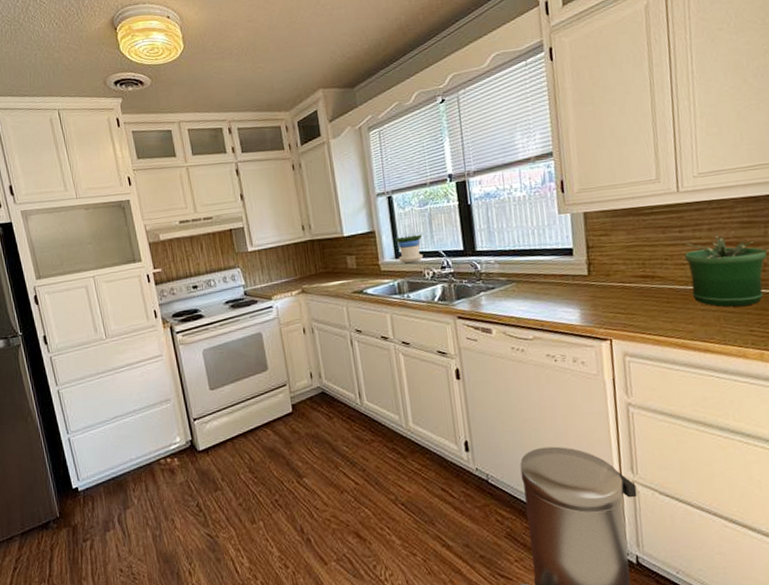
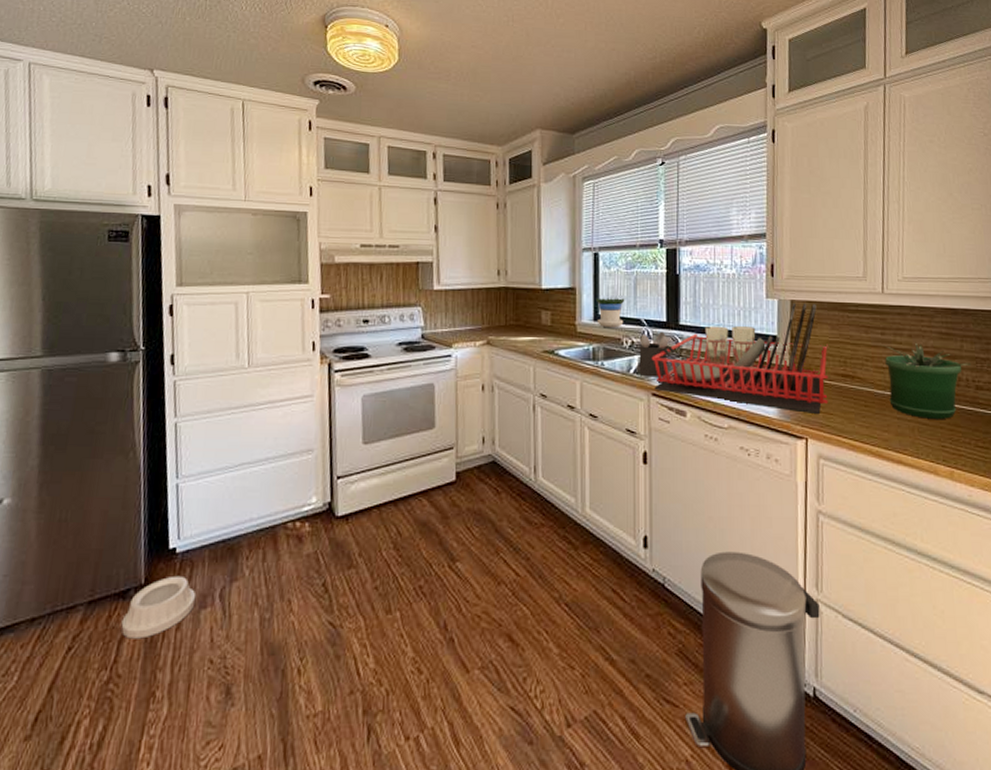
pet bowl: none [48,508,101,558] -> present [121,575,197,639]
dish rack: none [440,212,630,316] -> present [639,303,828,413]

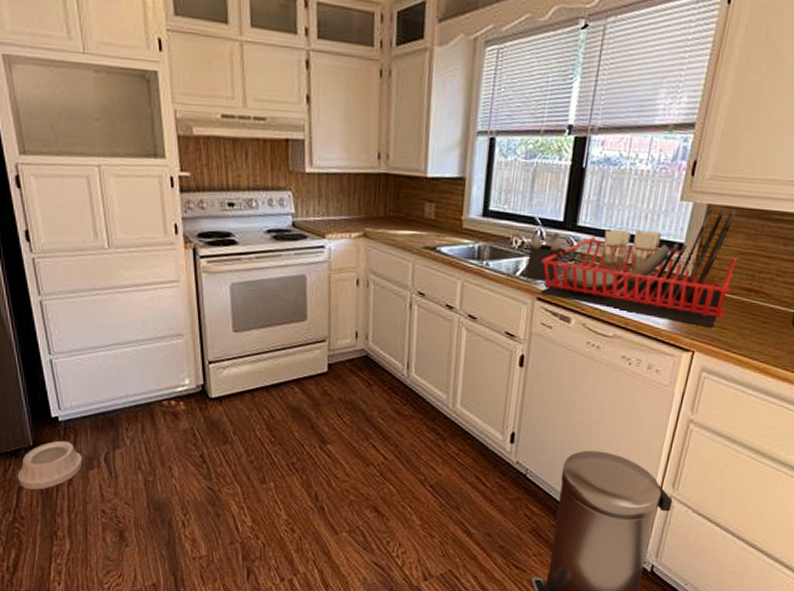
flowerpot: present [595,298,625,327] -> none [486,190,520,225]

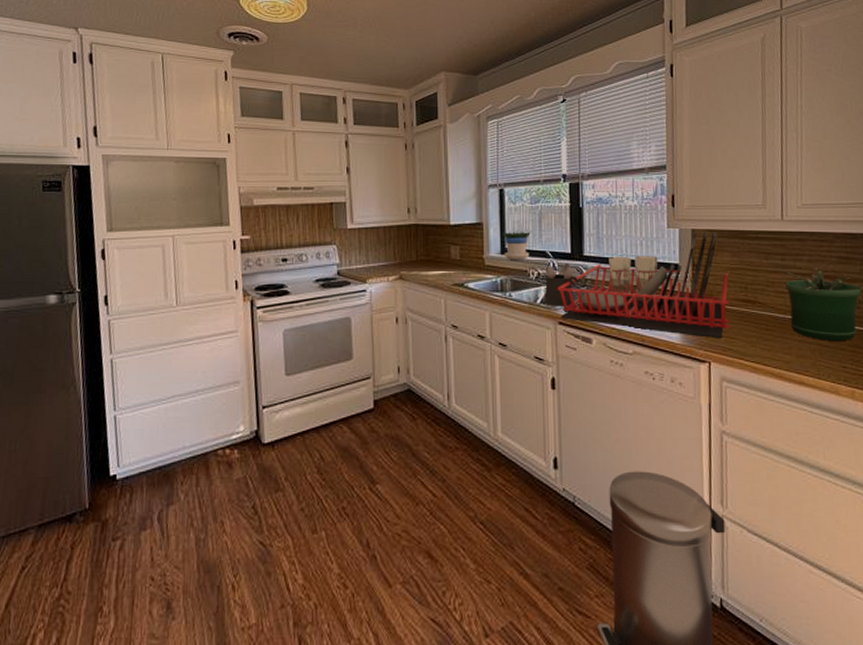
pet bowl: present [17,440,83,490] -> none [69,500,137,559]
flowerpot: none [486,190,520,225] -> present [502,232,531,260]

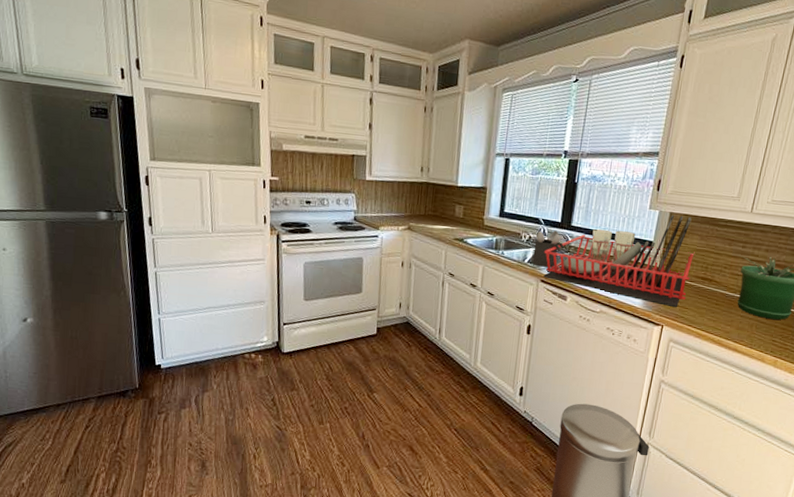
flowerpot: present [502,232,531,260] -> none [502,197,528,224]

